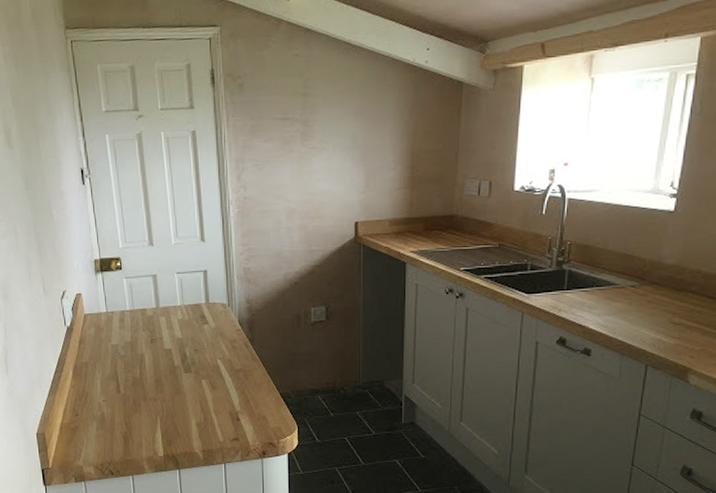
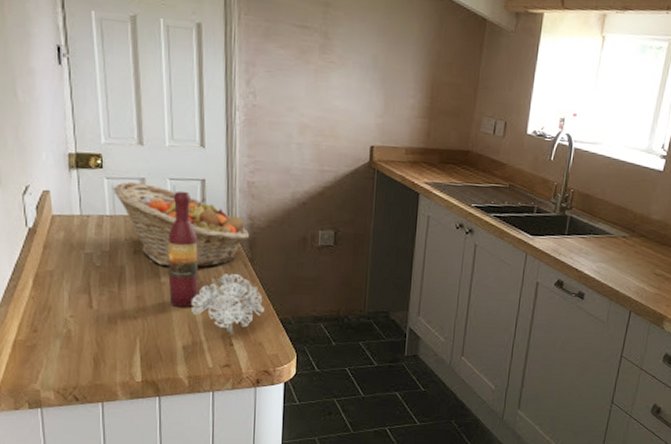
fruit basket: none [131,279,249,351] -> present [113,182,250,268]
wine bottle: none [178,282,207,388] -> present [167,191,199,308]
flower: none [202,353,266,408] -> present [192,273,264,332]

